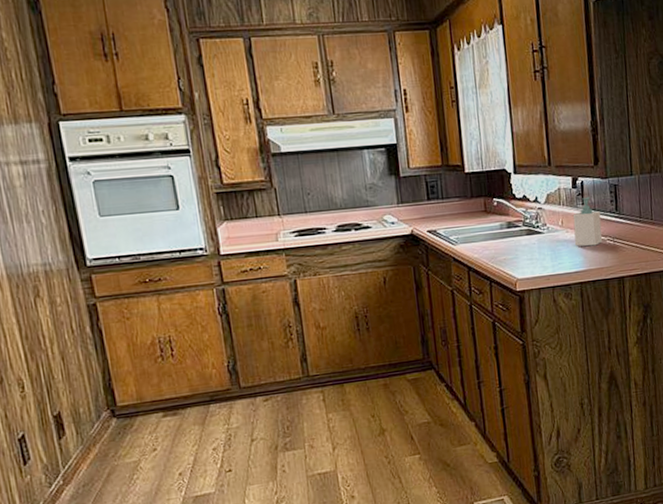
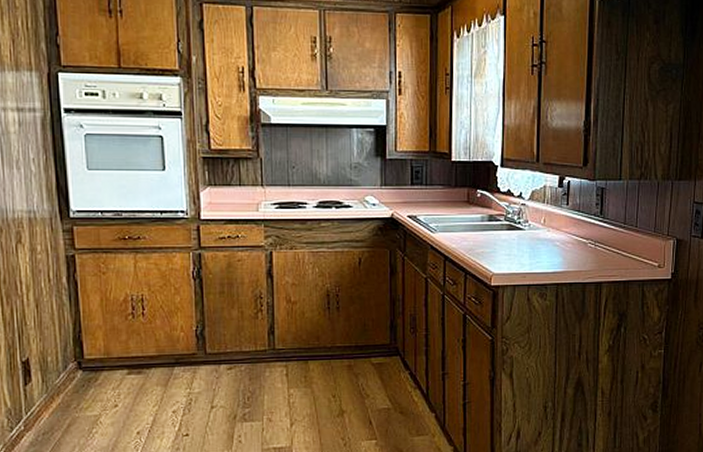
soap bottle: present [572,196,603,247] -> none [556,197,584,248]

